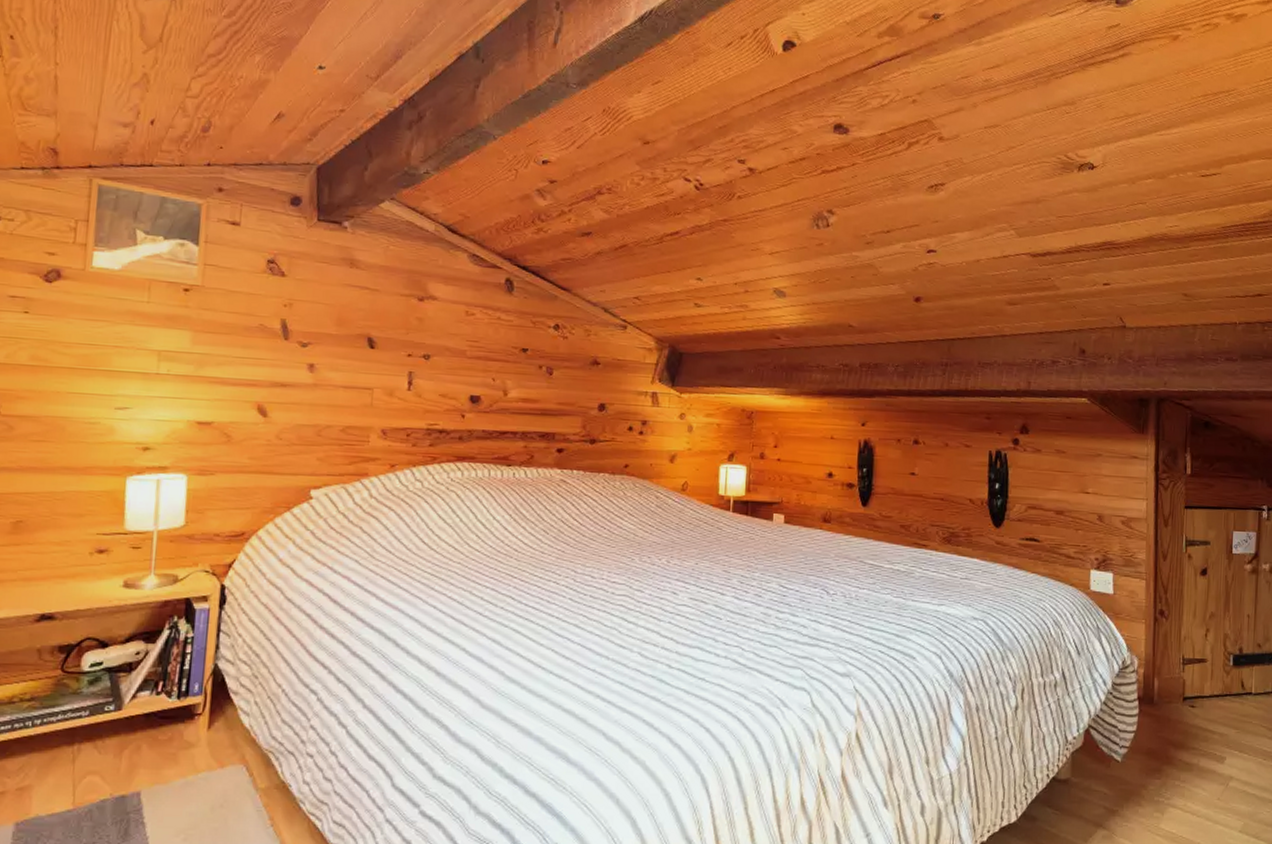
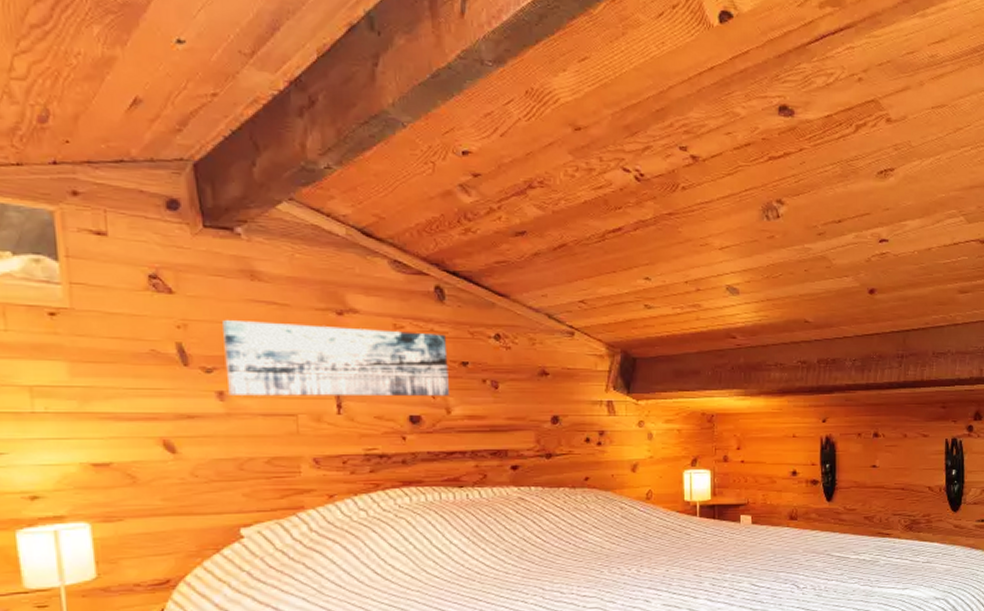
wall art: none [318,300,511,379] -> present [223,319,449,397]

